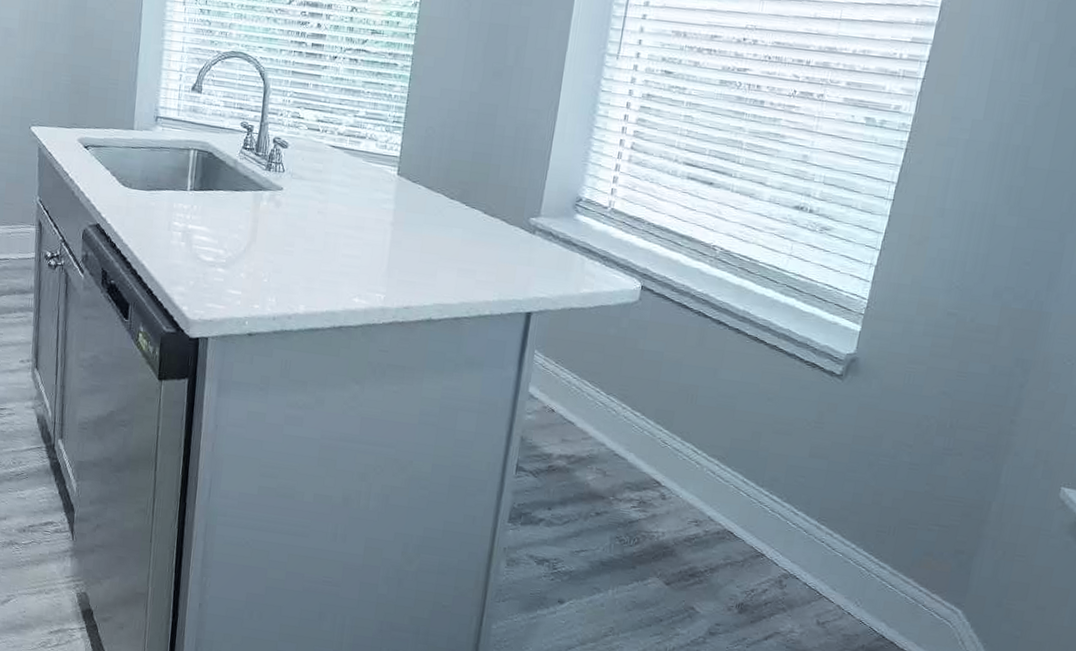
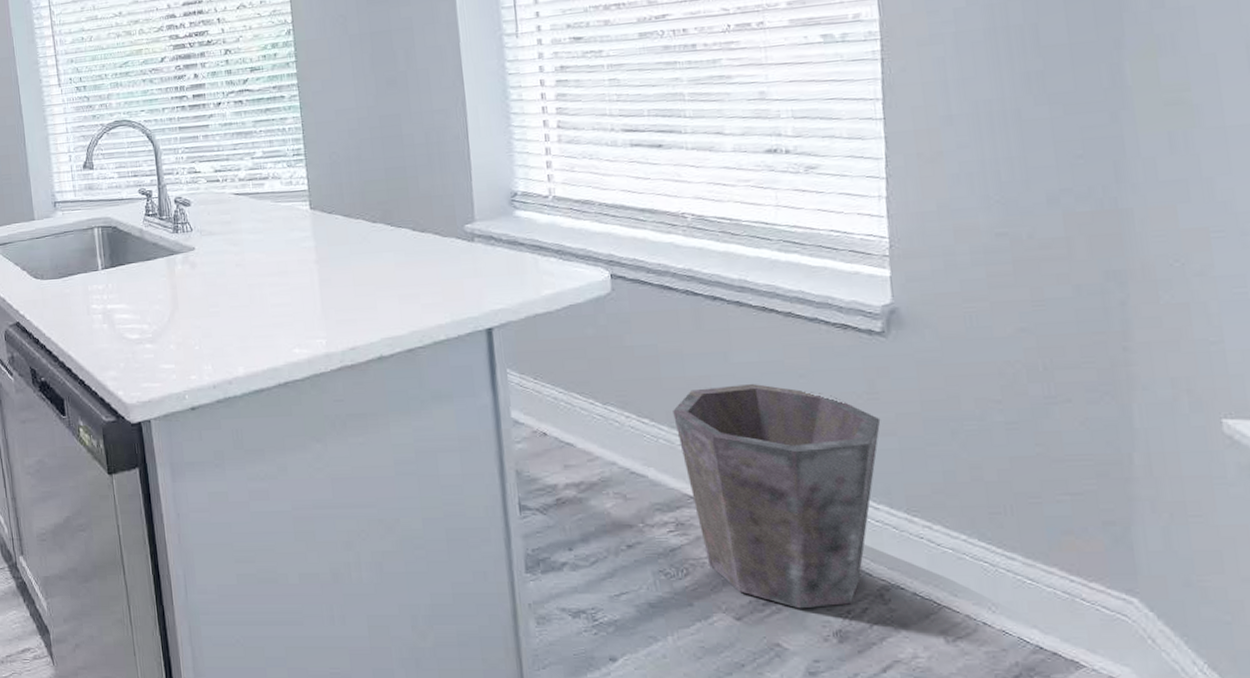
waste bin: none [656,395,820,585] -> present [673,383,881,609]

